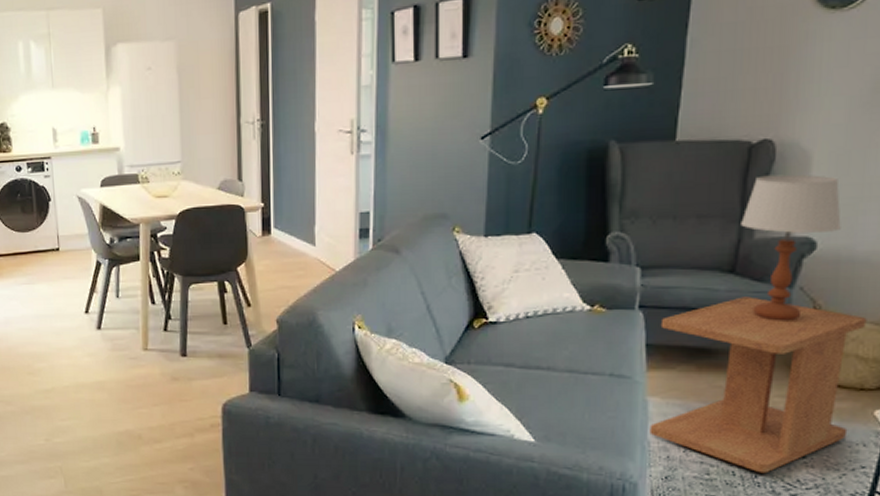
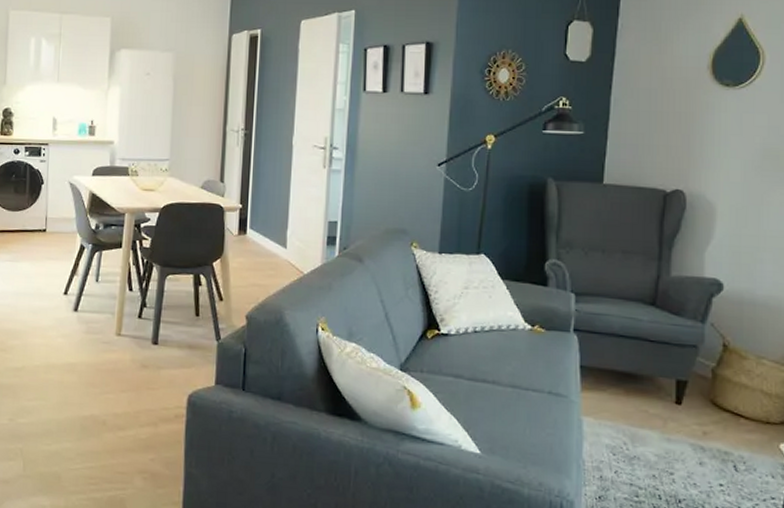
side table: present [650,296,867,474] -> none [584,328,768,499]
table lamp: present [741,174,841,321] -> none [659,221,743,354]

